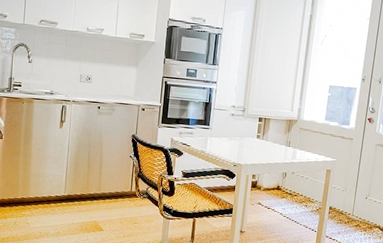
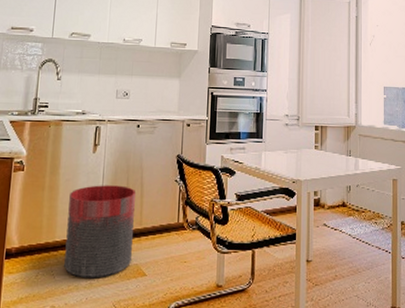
trash can: none [36,155,96,229] -> present [64,185,137,279]

